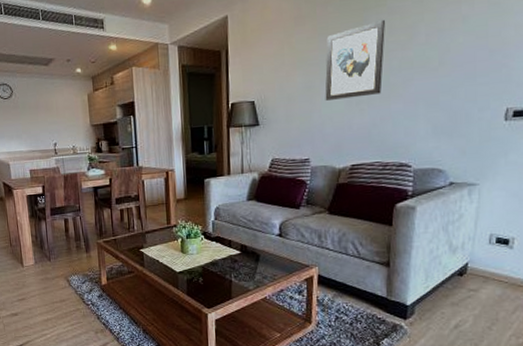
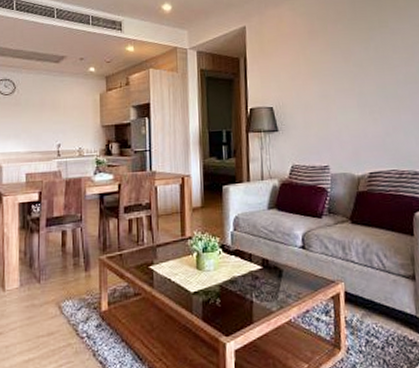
wall art: present [325,19,385,101] -> none [338,38,392,109]

